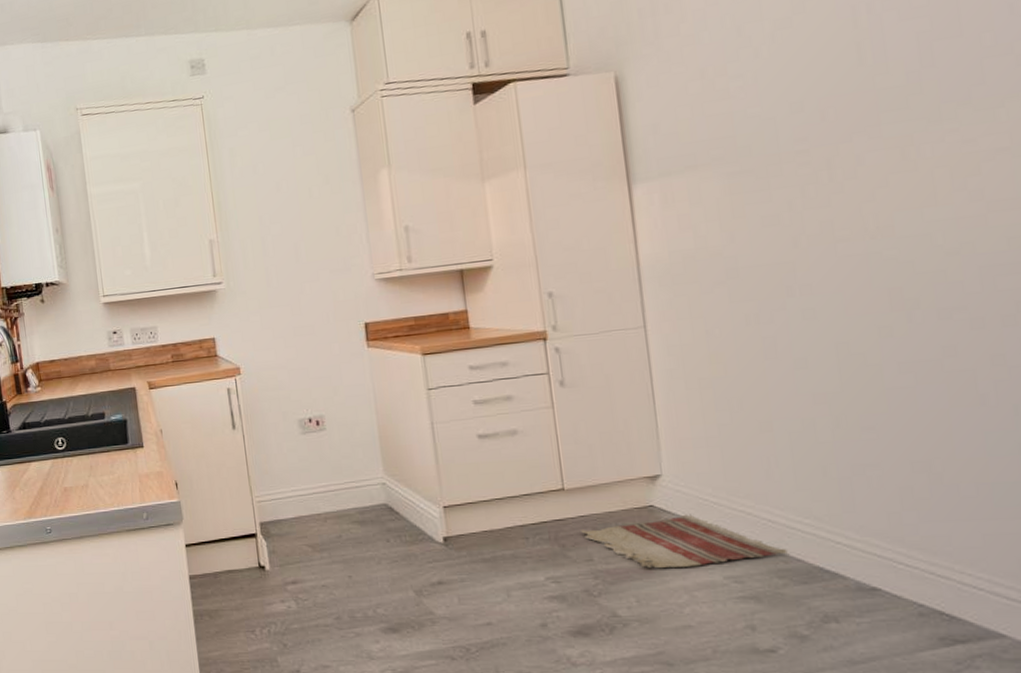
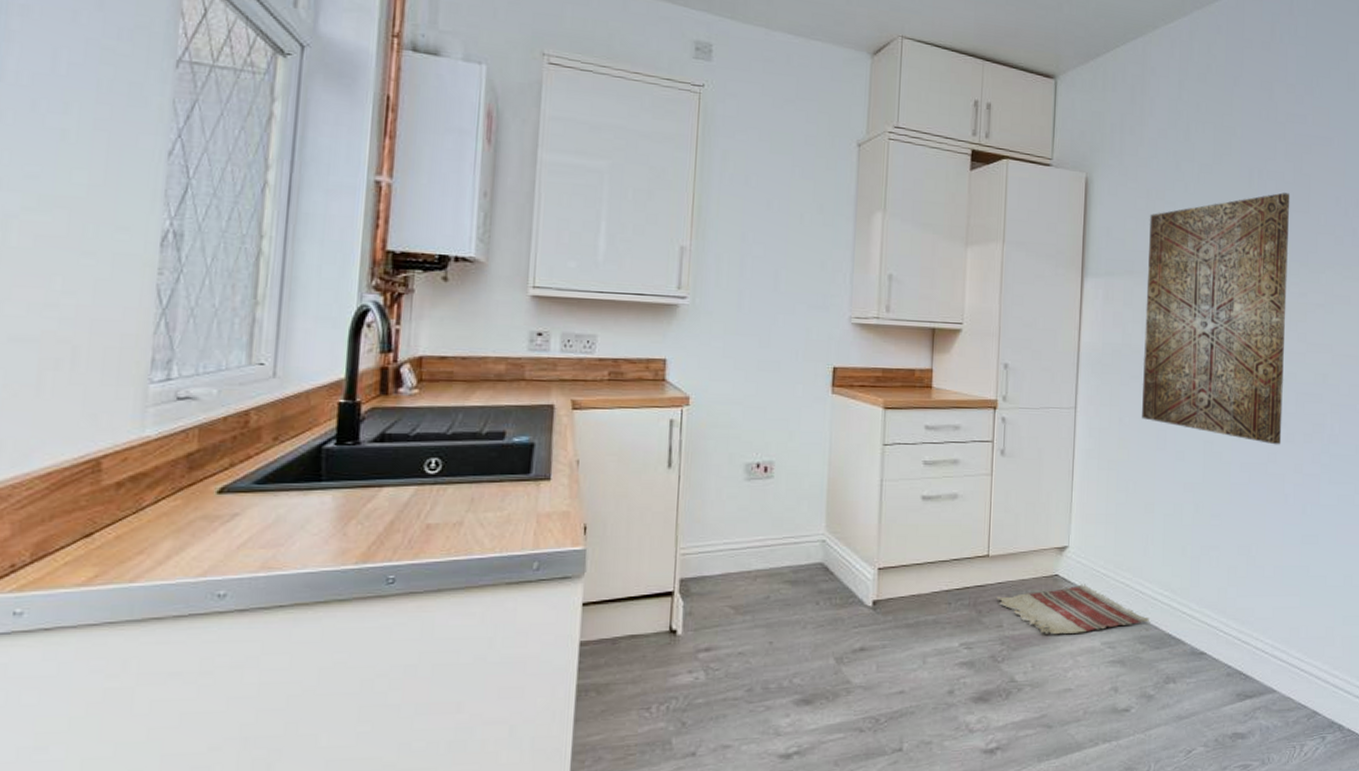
wall art: none [710,19,963,336] -> present [1142,192,1290,445]

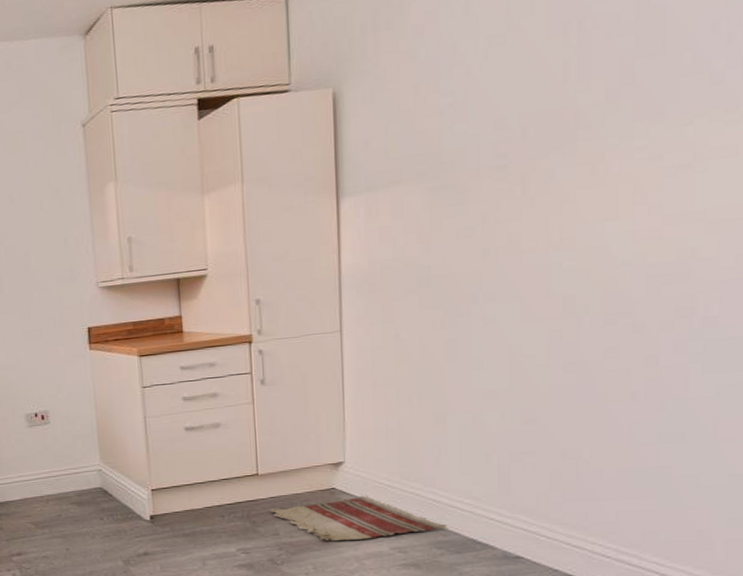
wall art: present [1142,192,1290,445] -> none [420,37,632,339]

